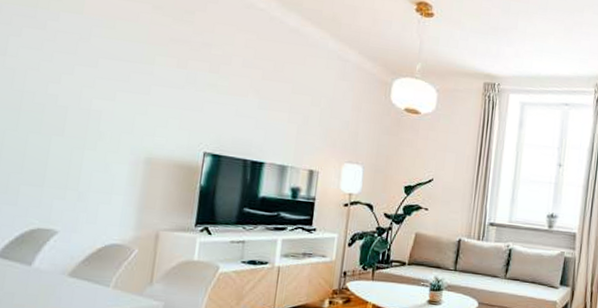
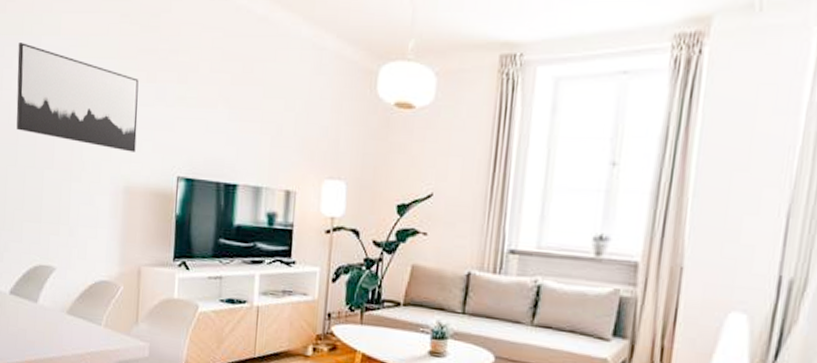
wall art: none [21,14,169,128] -> present [16,43,139,152]

